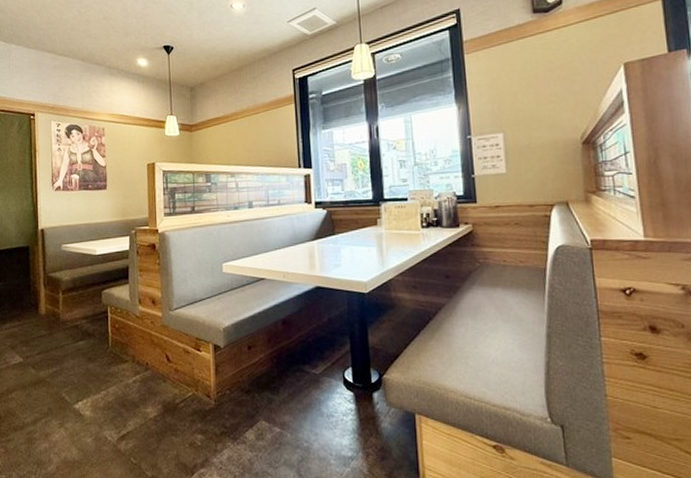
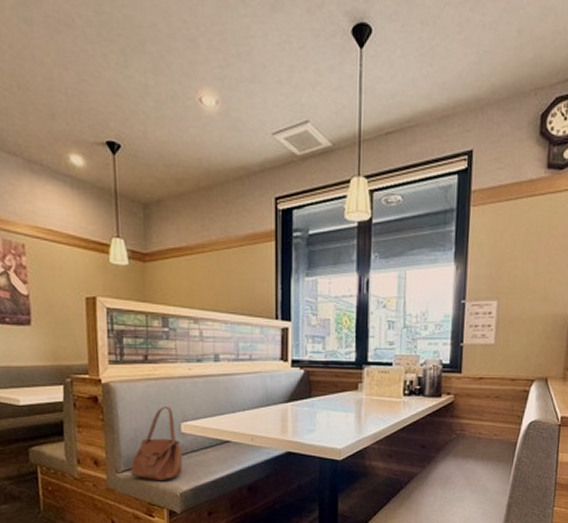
handbag: none [181,250,225,318] -> present [131,407,183,482]

